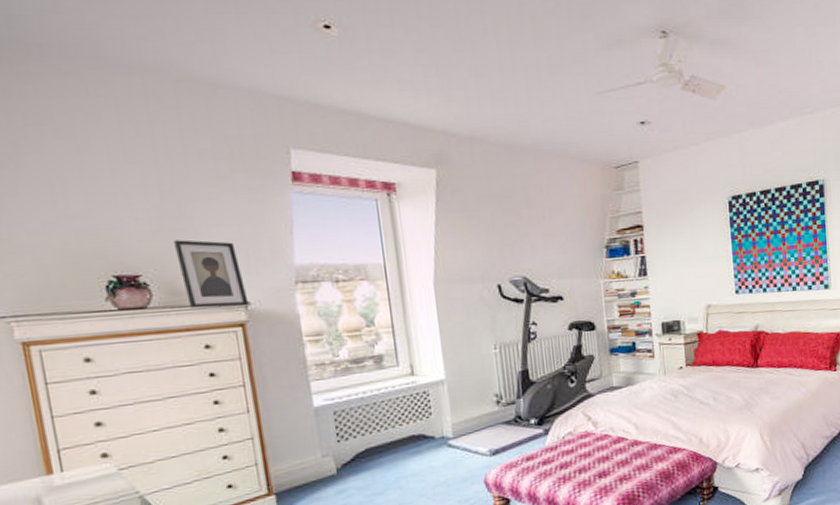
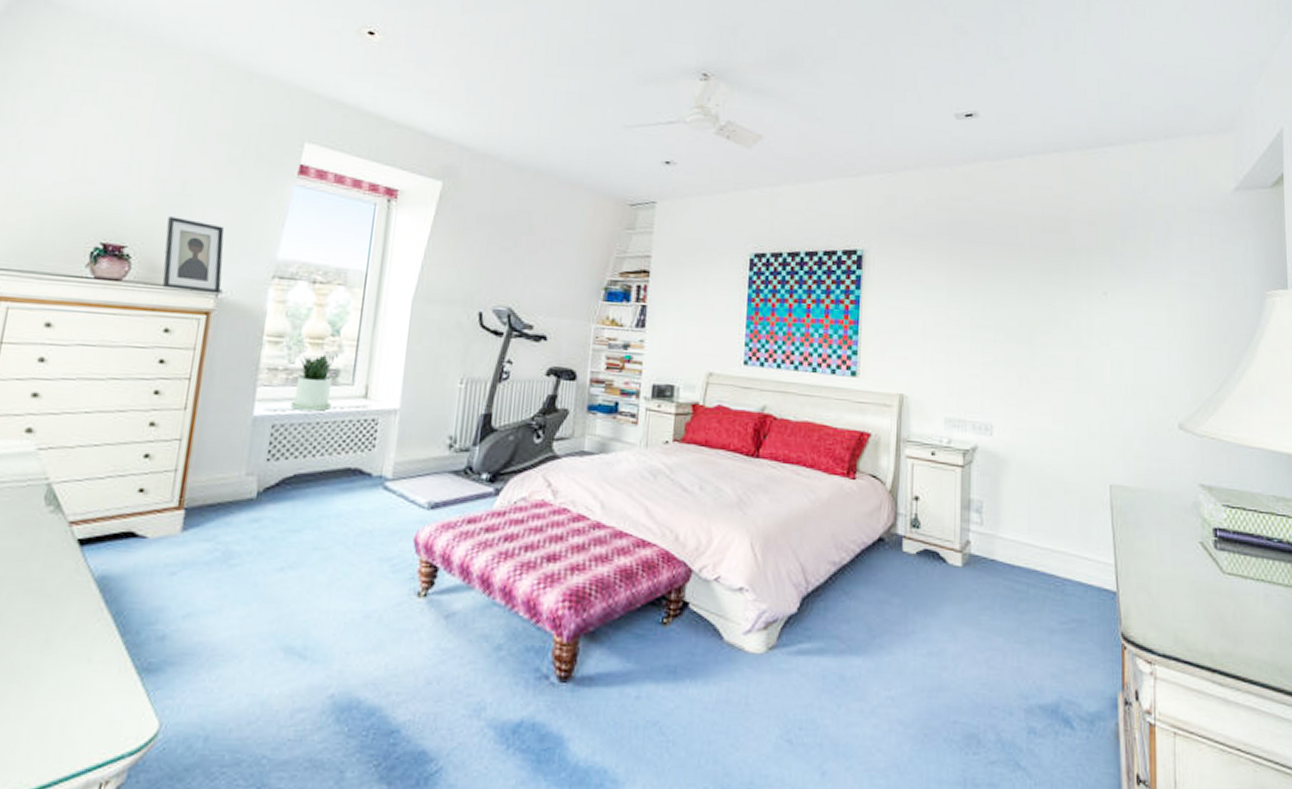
planter: none [342,344,383,396] -> present [291,355,333,412]

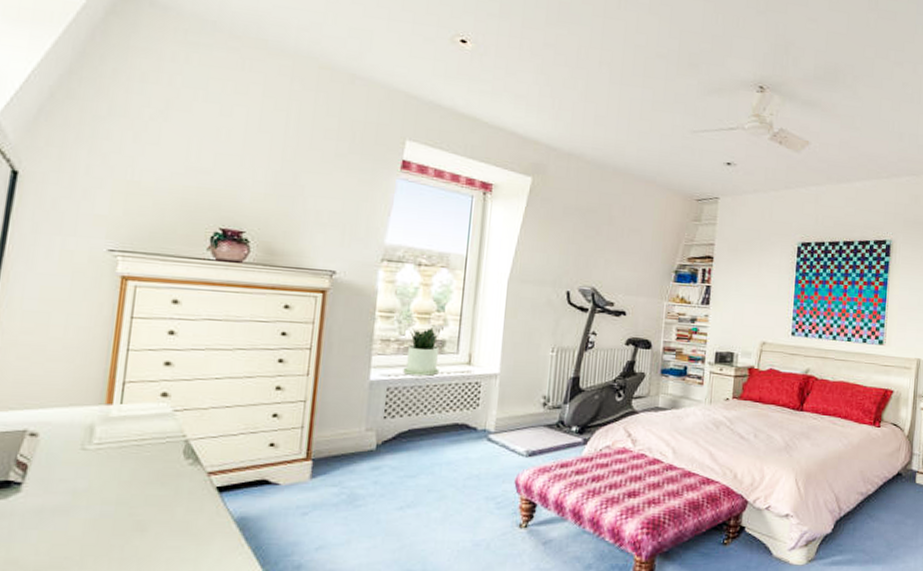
picture frame: present [162,216,225,294] -> none [280,205,336,275]

